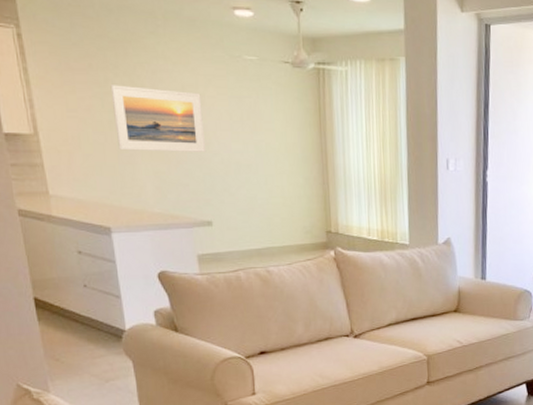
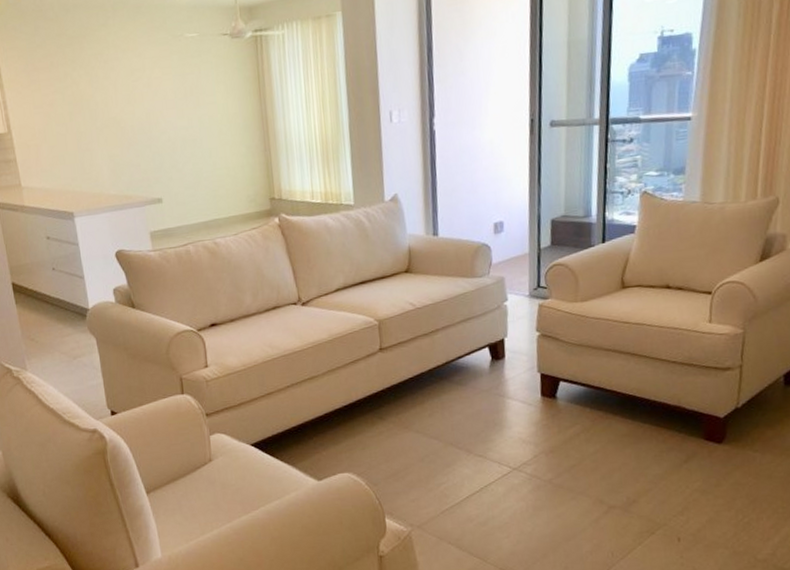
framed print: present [110,85,205,152] -> none [69,75,154,139]

